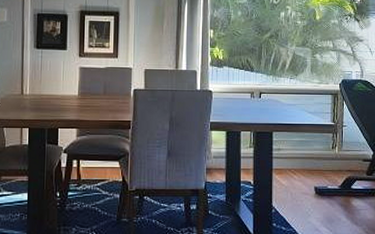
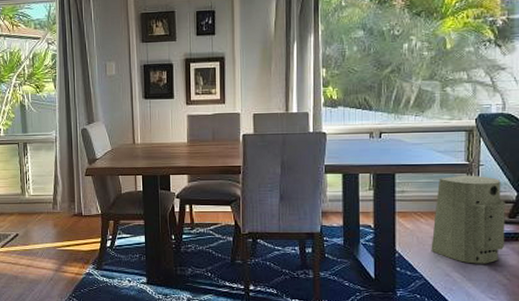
air purifier: none [303,135,364,219] -> present [431,175,505,264]

